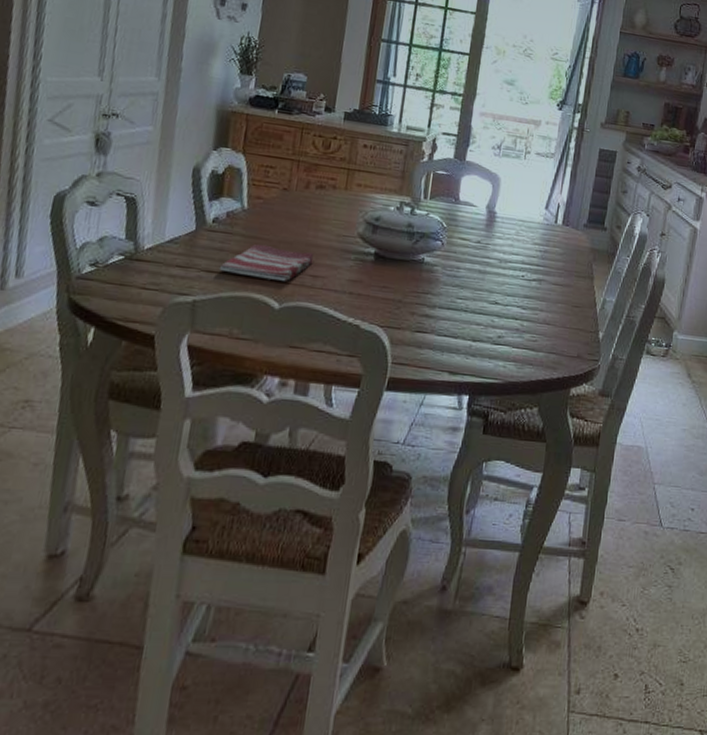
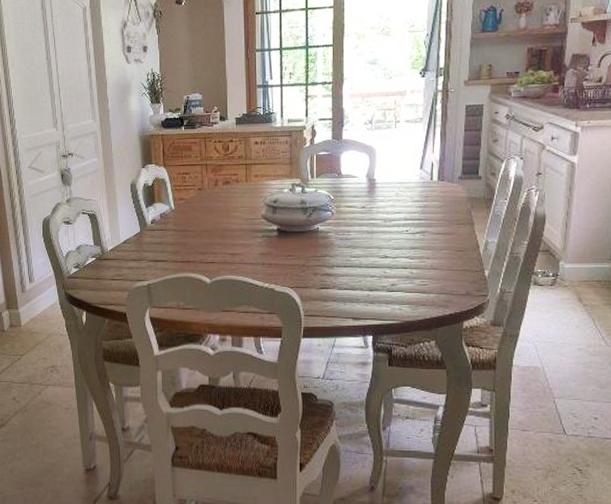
dish towel: present [219,244,314,283] -> none [162,235,230,262]

